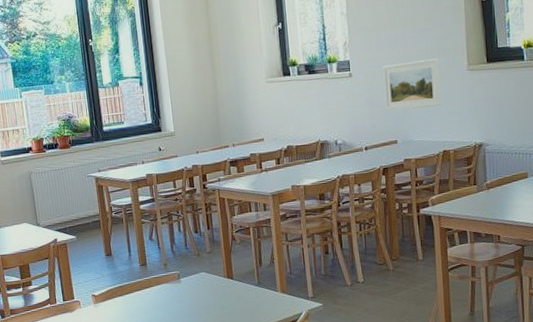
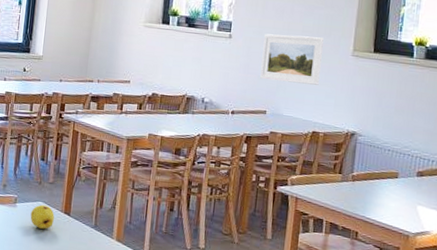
fruit: none [195,274,219,298] -> present [30,204,54,229]

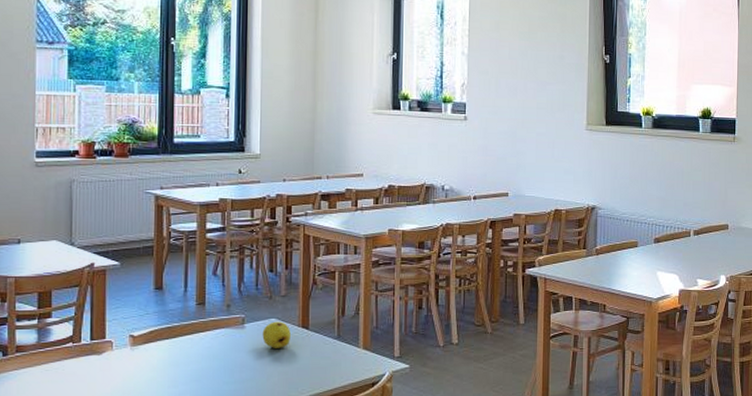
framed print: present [260,33,324,85] -> none [499,113,558,162]

